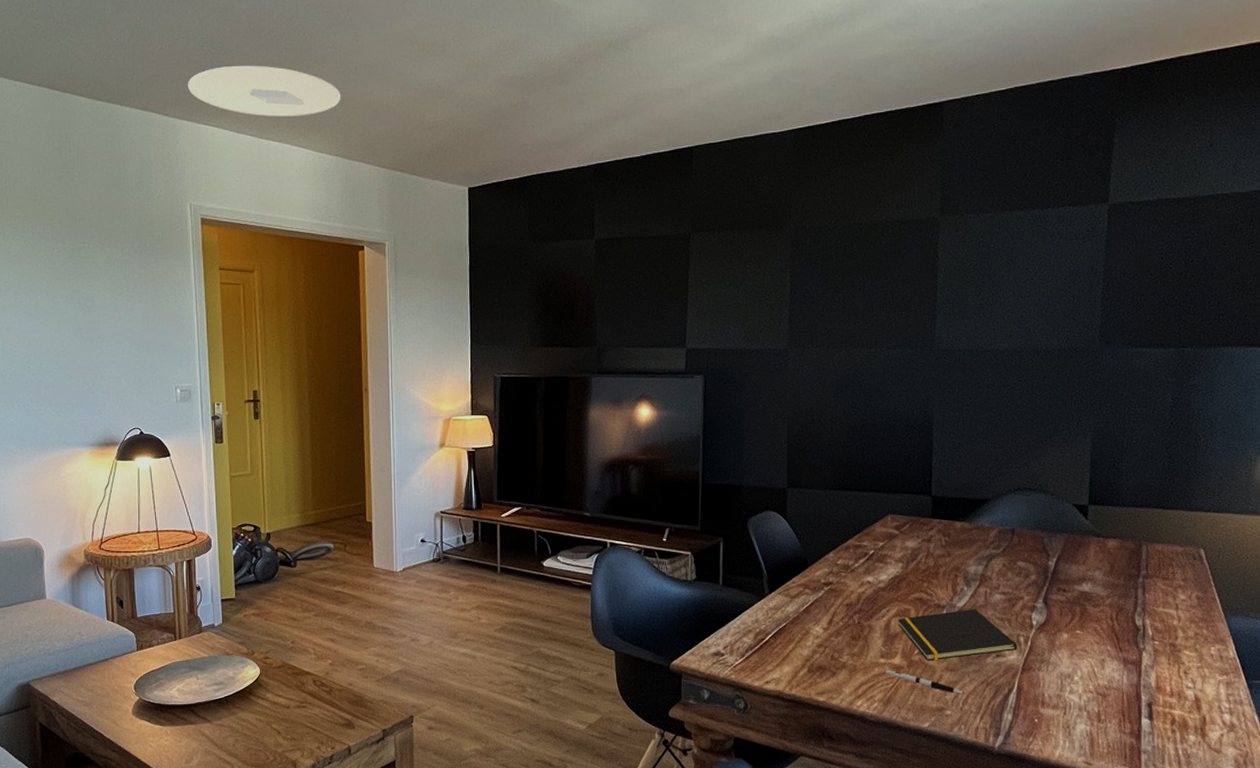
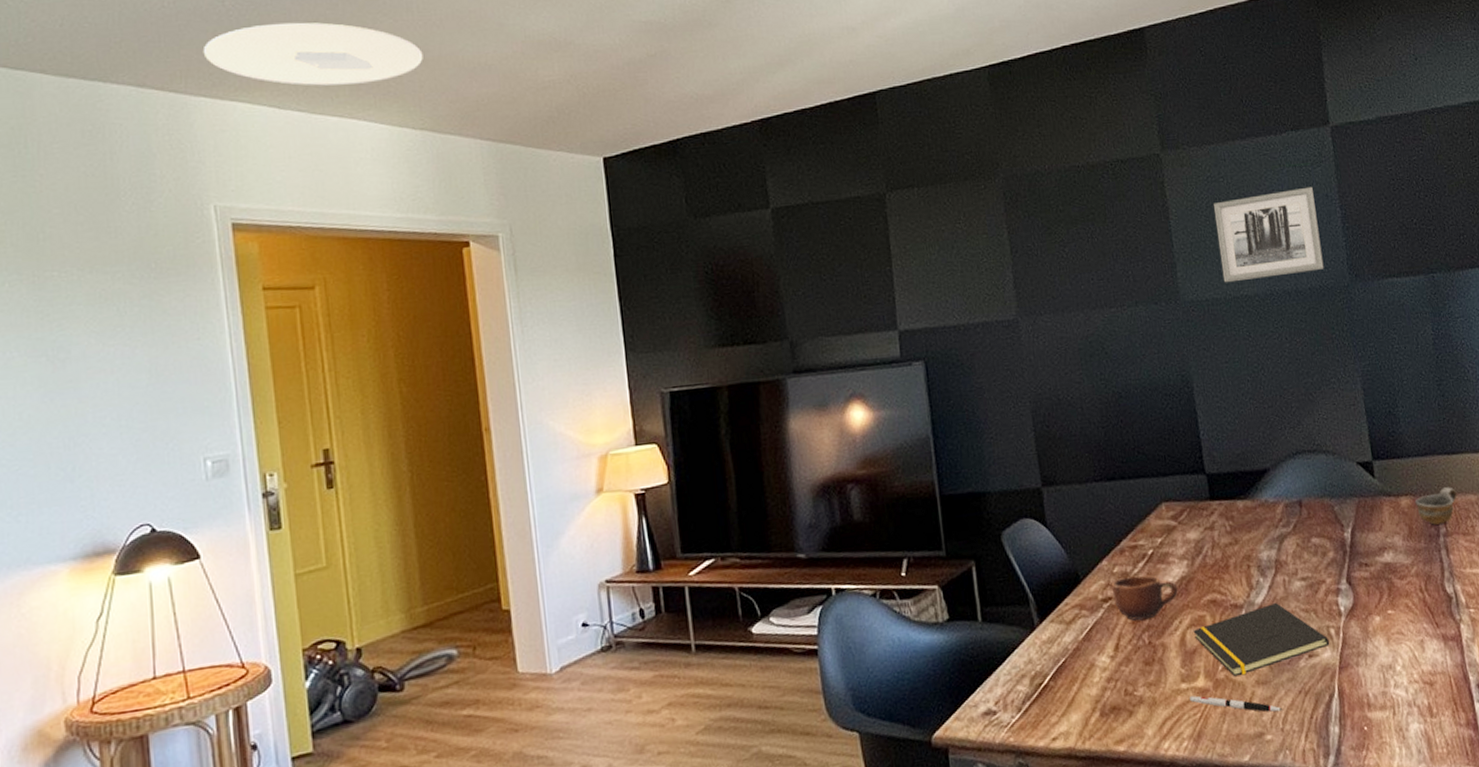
mug: none [834,569,890,605] -> present [1112,575,1178,621]
wall art: none [978,258,1080,337] -> present [1214,186,1324,283]
cup: none [1121,537,1164,567] -> present [1414,487,1457,525]

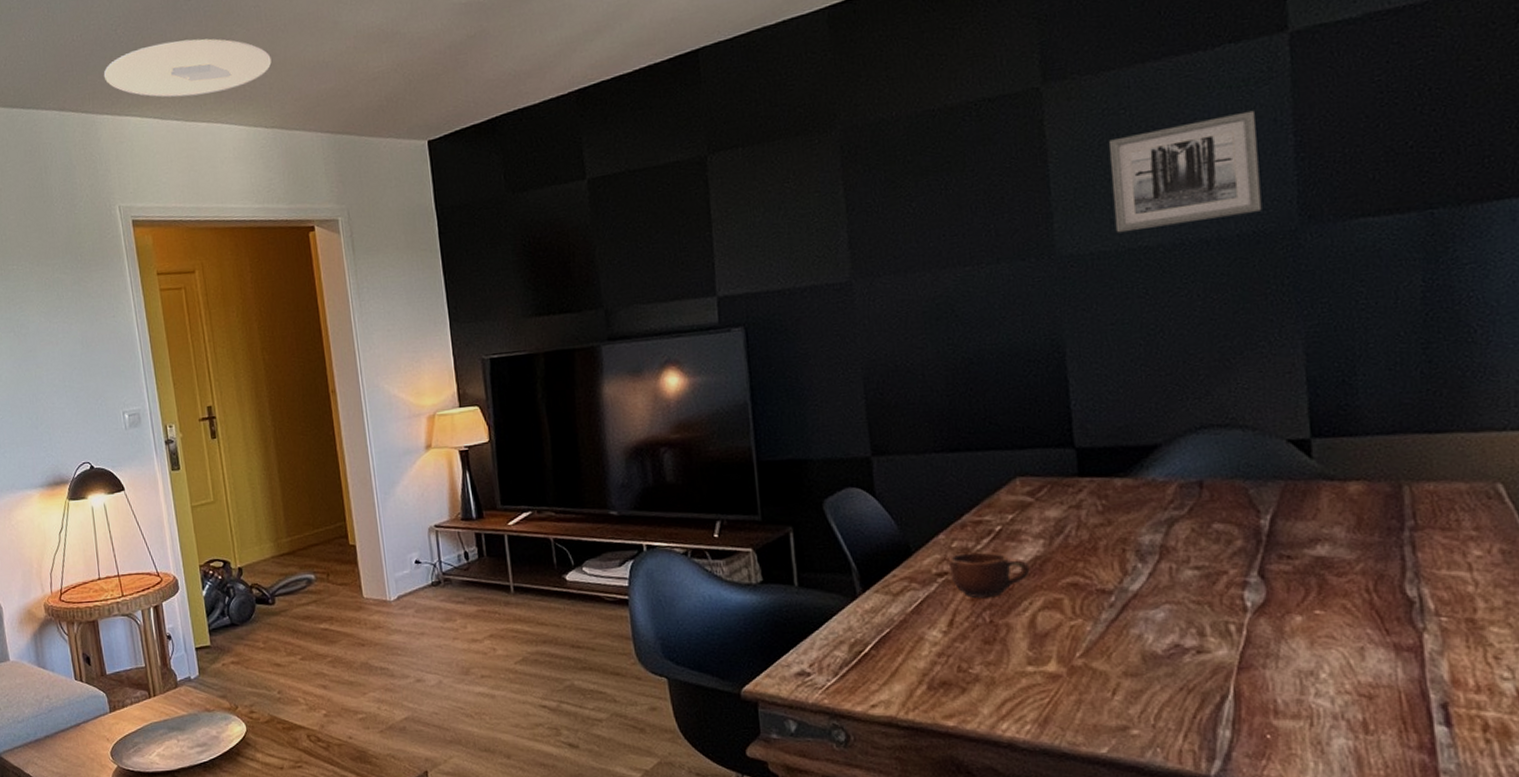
pen: present [1188,695,1284,712] -> none [1035,680,1157,707]
notepad: present [1193,603,1330,677] -> none [1046,592,1228,665]
cup: present [1414,487,1457,525] -> none [1369,472,1438,516]

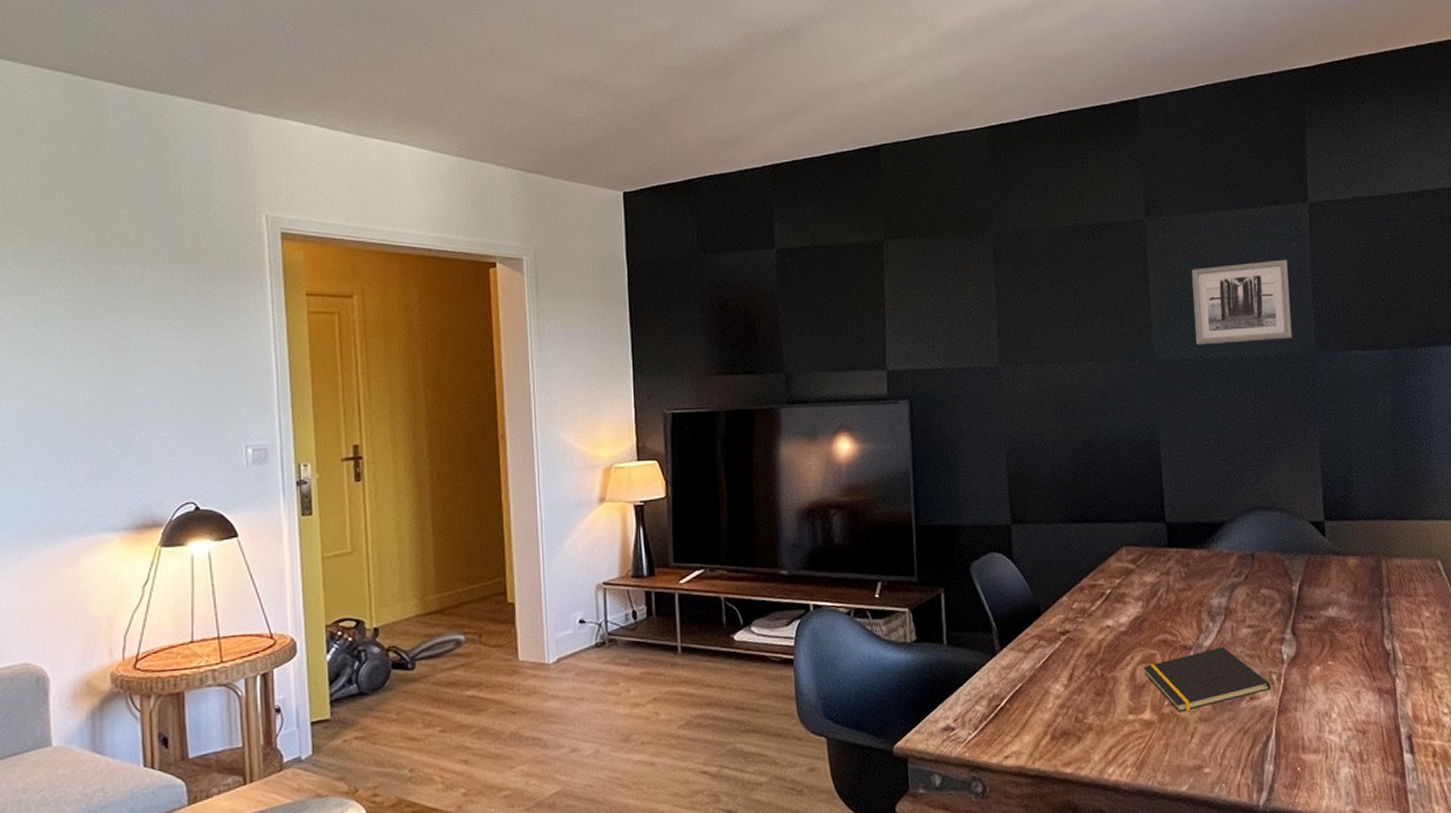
ceiling light: present [103,38,272,98] -> none [262,49,463,110]
mug: present [949,552,1030,598] -> none [1070,612,1132,654]
notepad: none [1046,592,1228,665] -> present [1143,647,1271,713]

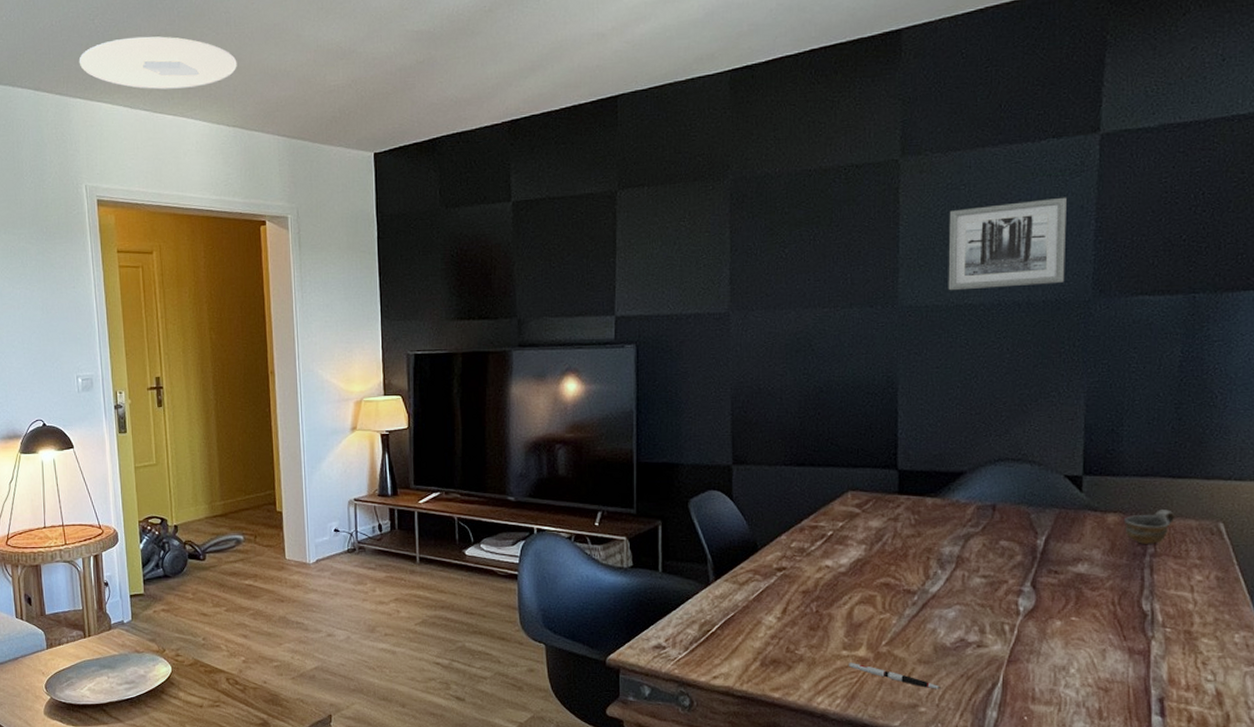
ceiling light: none [262,49,463,110] -> present [79,36,237,90]
pen: none [1134,727,1223,748] -> present [848,663,942,689]
notepad: present [1143,647,1271,713] -> none [861,595,1002,653]
cup: none [1361,550,1403,585] -> present [1123,509,1175,544]

